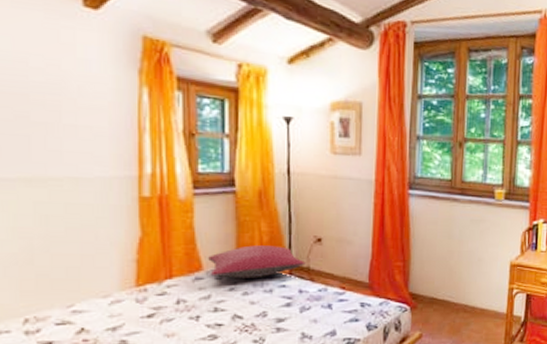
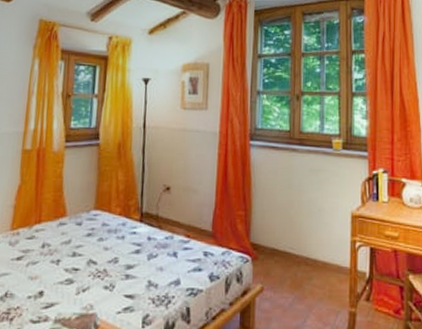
pillow: present [208,245,306,279] -> none [72,193,155,225]

